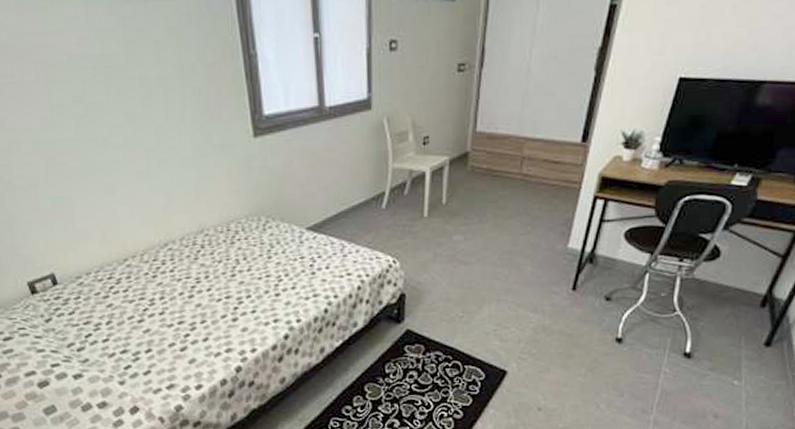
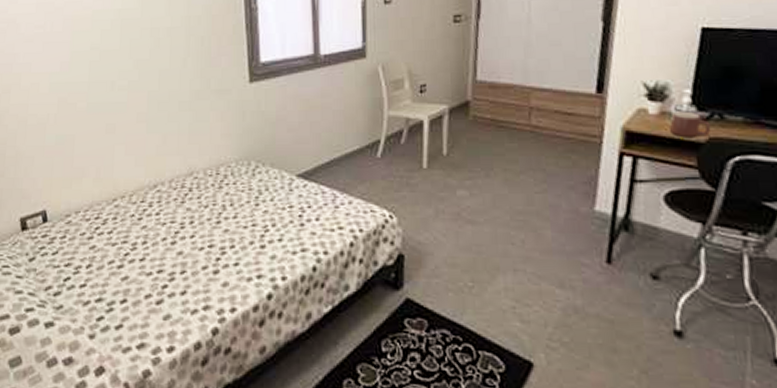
mug: none [638,157,671,183] -> present [670,111,711,140]

